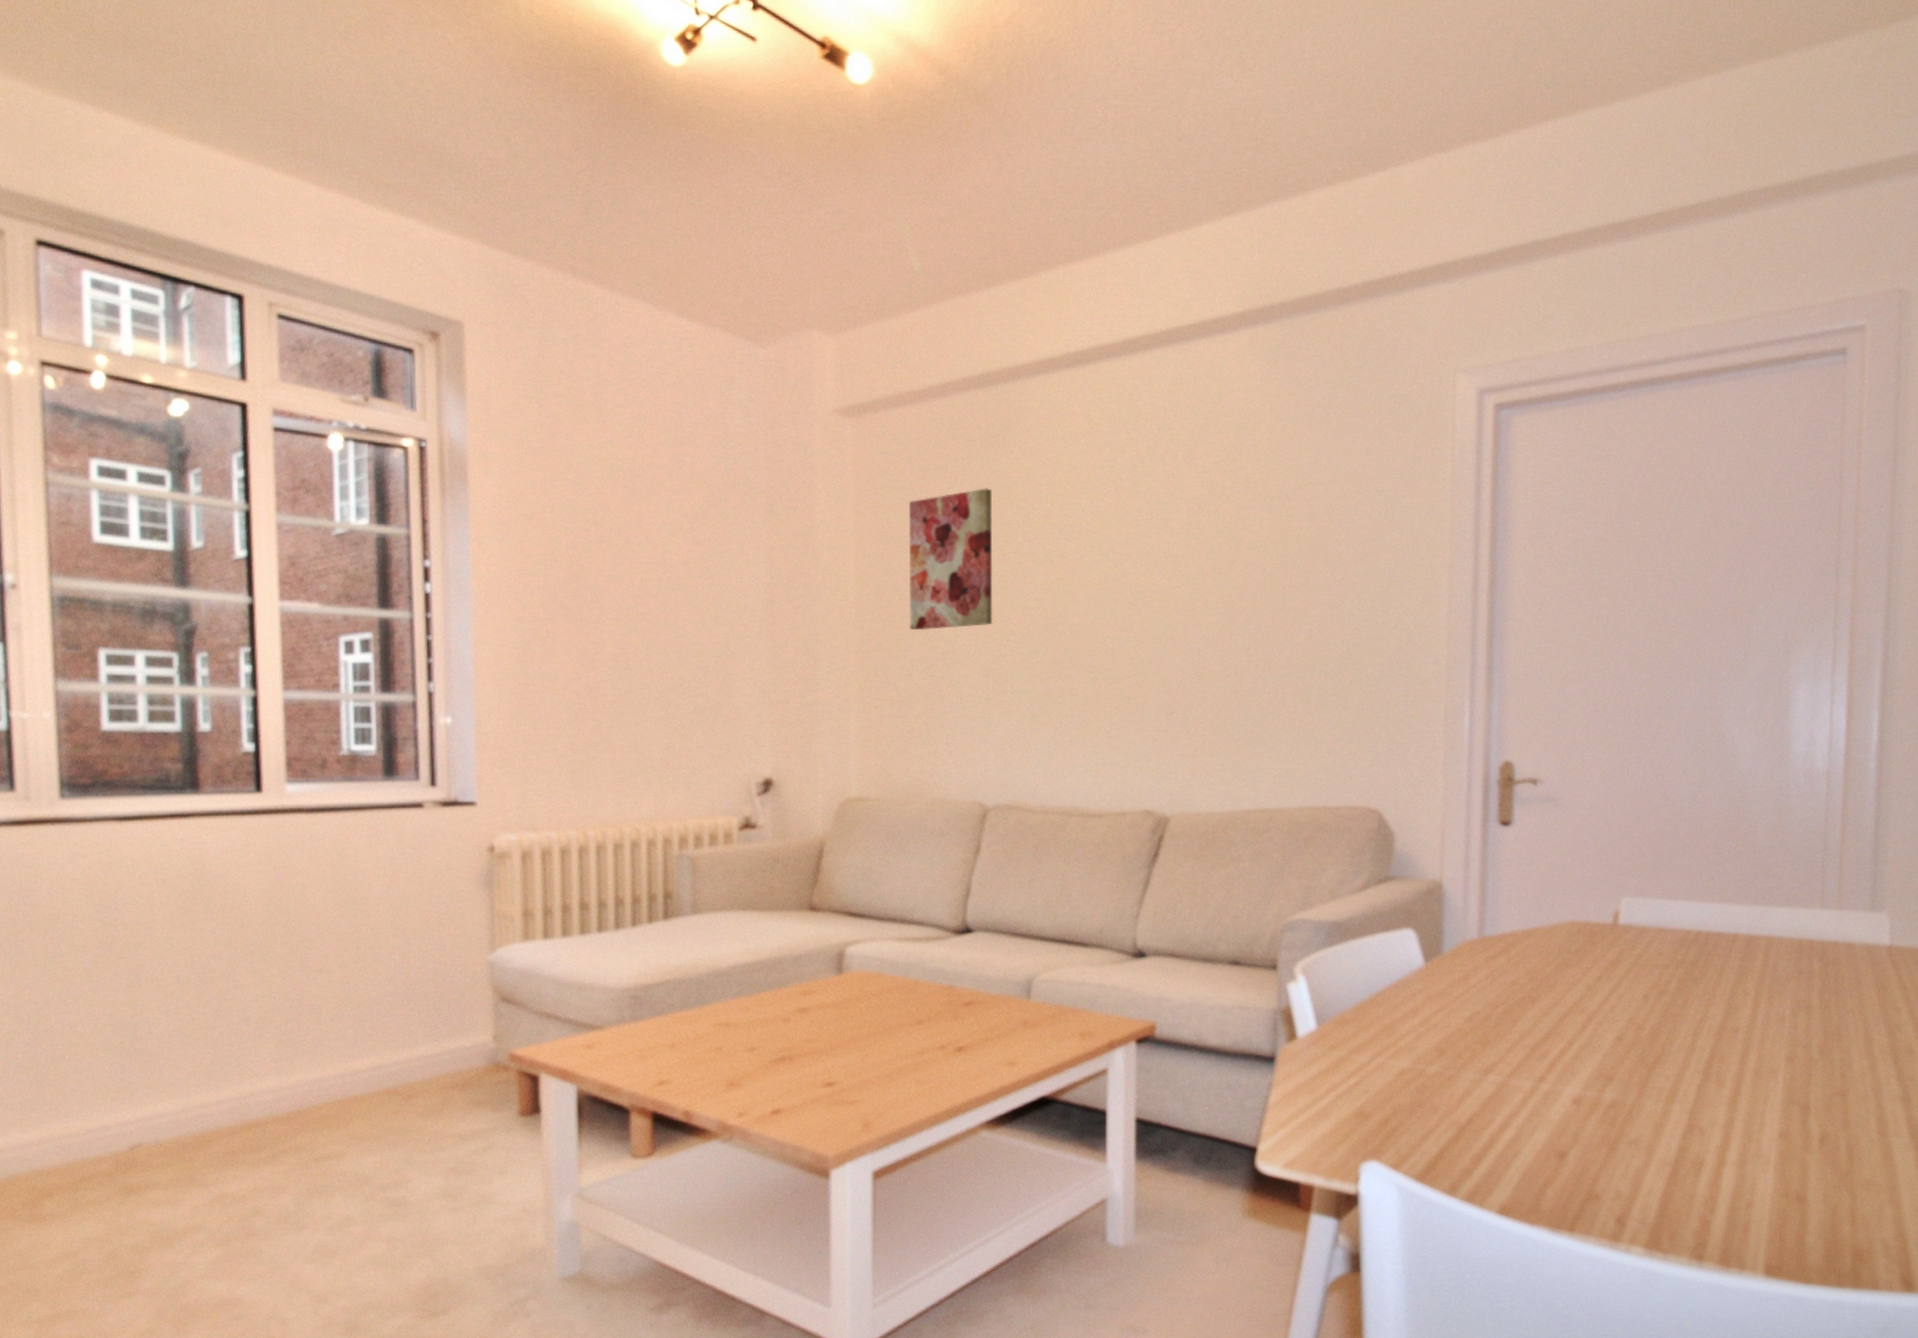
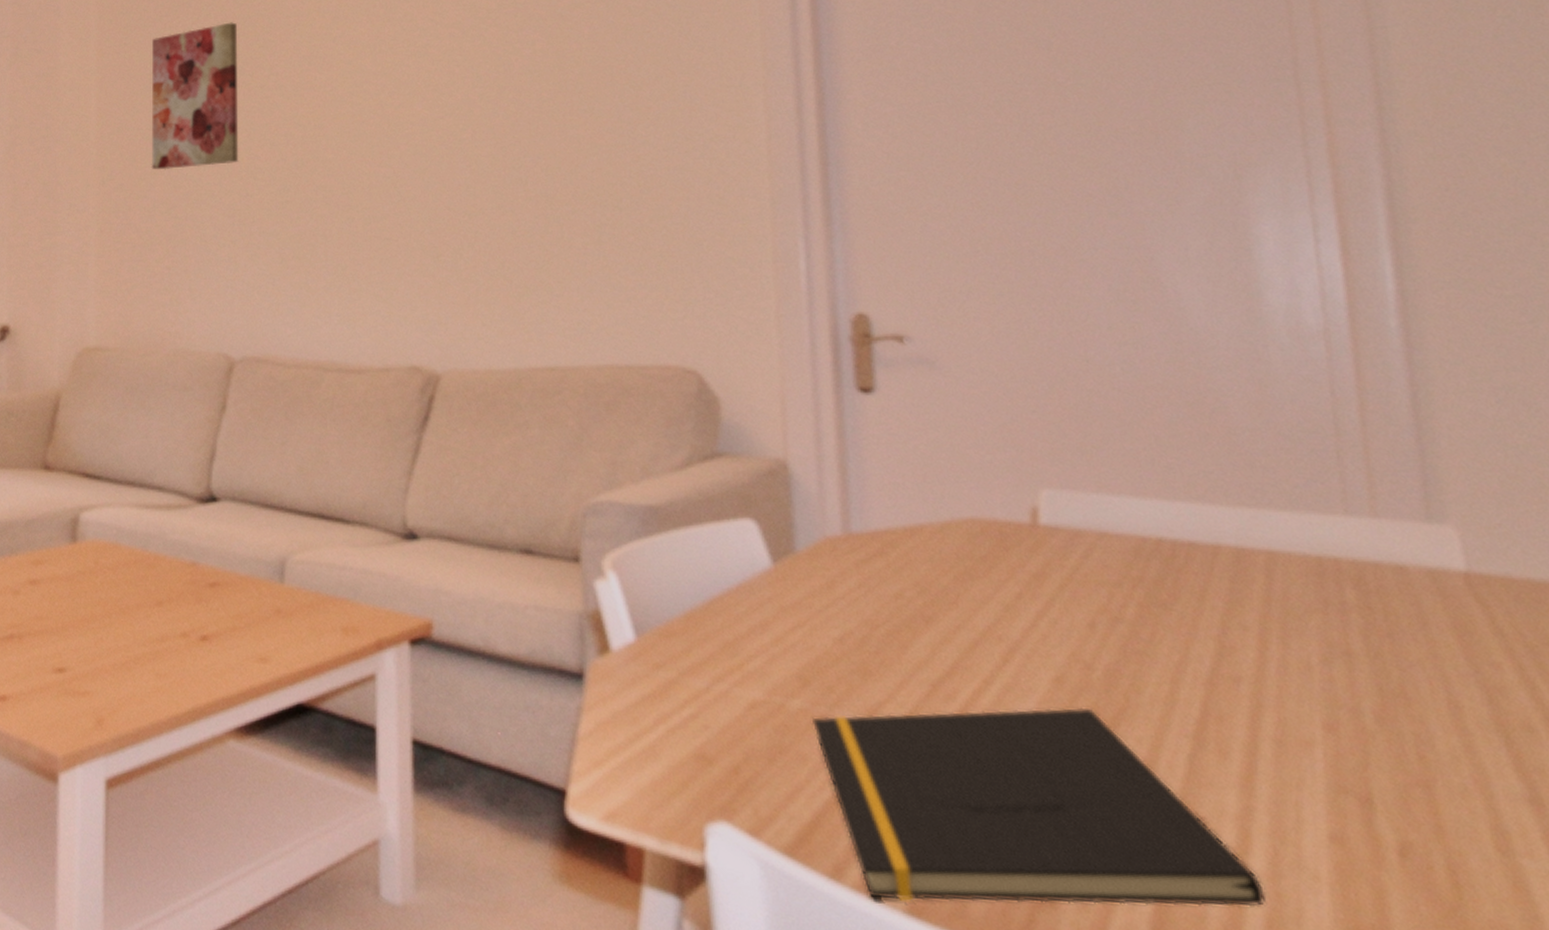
notepad: none [1443,1057,1734,1206] -> present [811,707,1265,907]

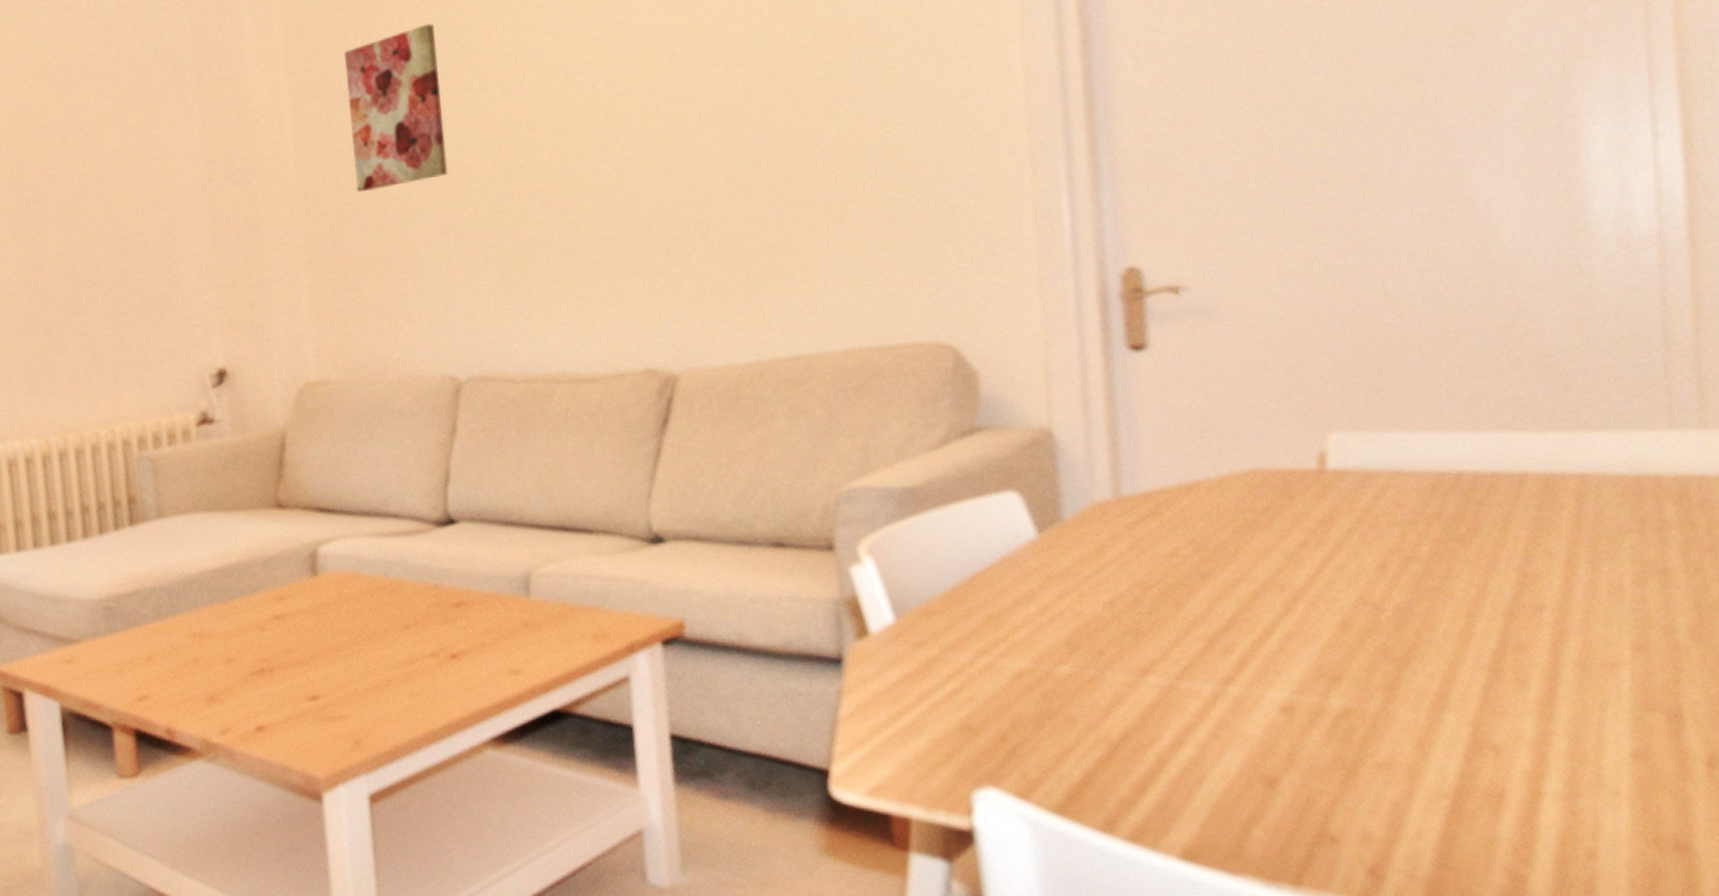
notepad: present [811,707,1265,907] -> none [1081,648,1560,848]

